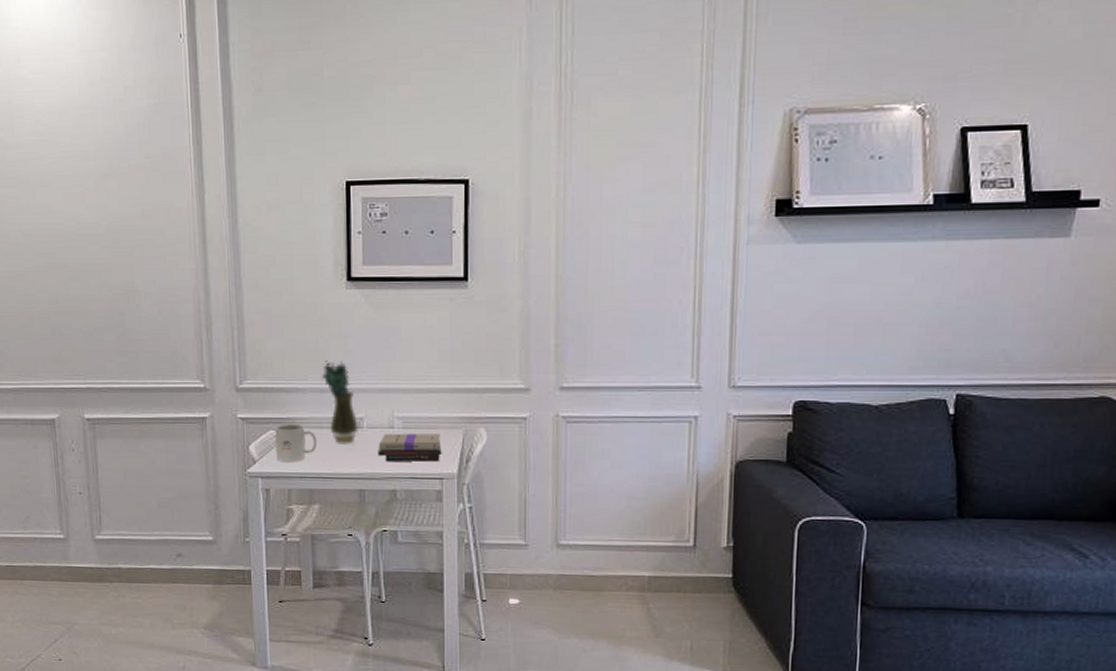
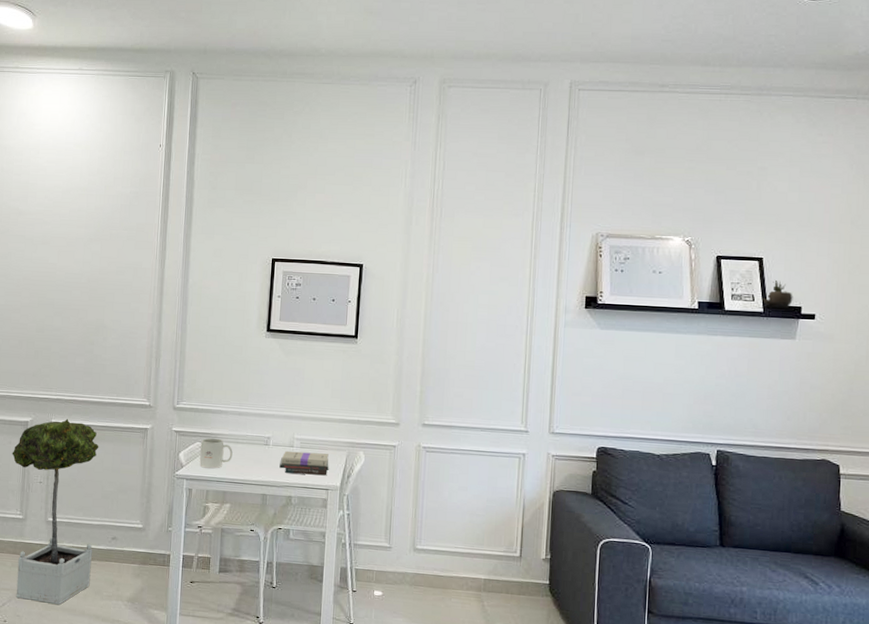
potted tree: none [40,412,157,638] -> present [12,418,99,605]
vase: present [322,361,359,444] -> none [241,391,266,458]
succulent plant: none [1017,156,1072,197] -> present [757,281,795,310]

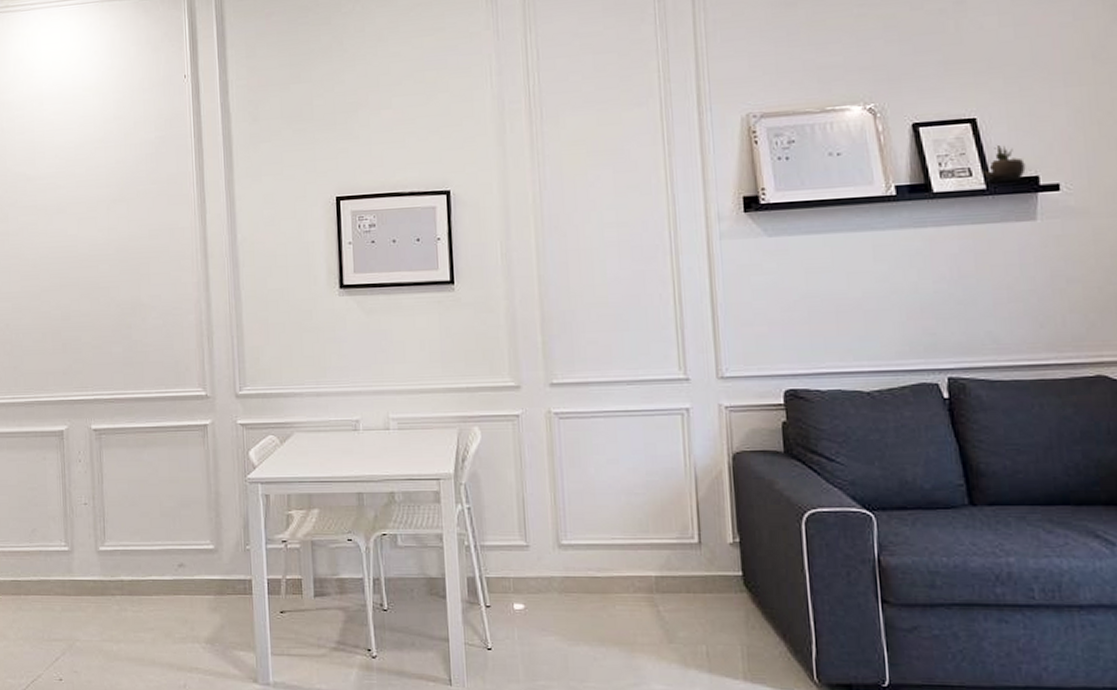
potted tree: present [12,418,99,605] -> none [48,422,158,655]
mug: present [199,438,233,469] -> none [273,428,315,467]
books: present [279,450,329,476] -> none [374,434,437,463]

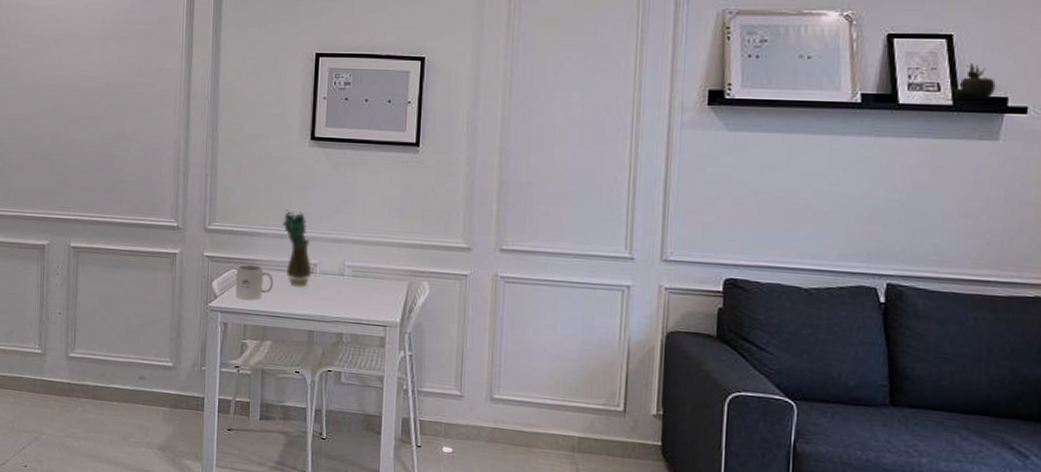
mug: none [273,428,315,467] -> present [235,264,274,301]
vase: none [318,365,355,447] -> present [283,210,312,288]

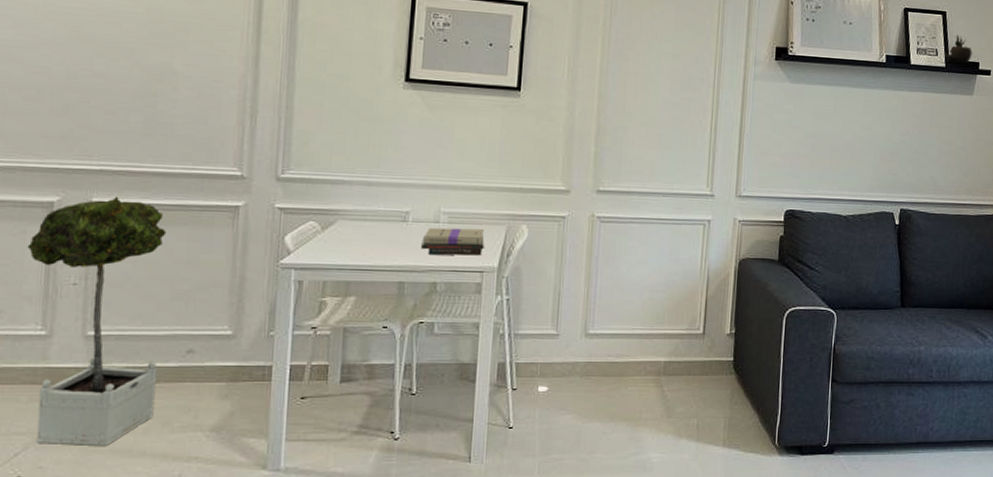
potted tree: none [28,241,123,451] -> present [27,196,167,447]
mug: present [235,264,274,301] -> none [313,215,359,254]
vase: present [283,210,312,288] -> none [371,155,404,237]
books: none [328,280,387,310] -> present [421,227,485,256]

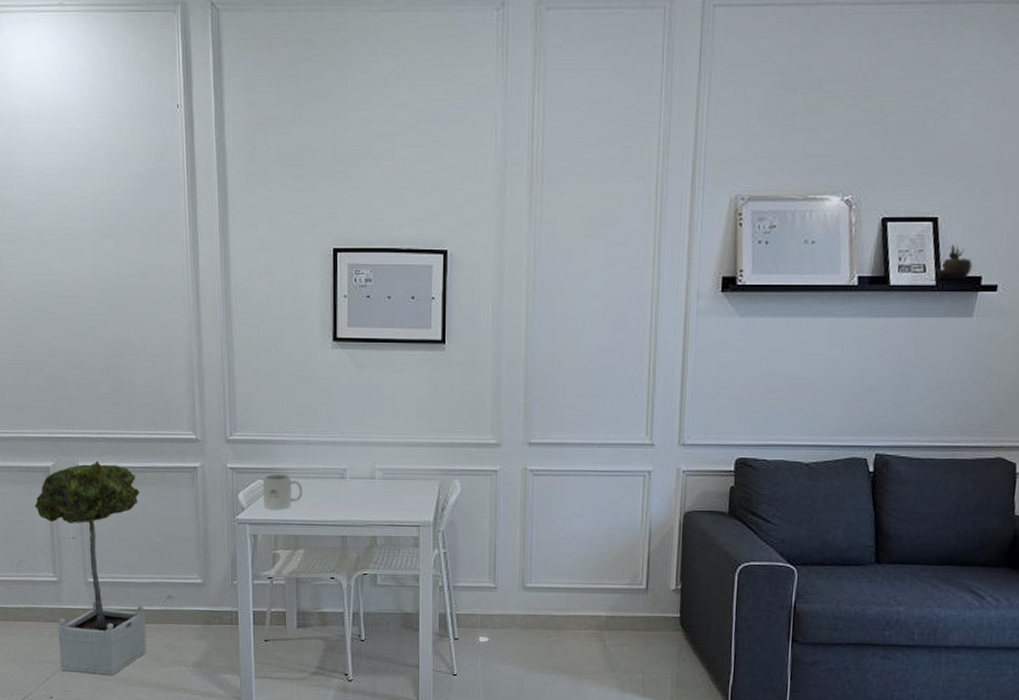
mug: none [313,215,359,254] -> present [262,473,303,510]
books: present [421,227,485,256] -> none [360,483,419,510]

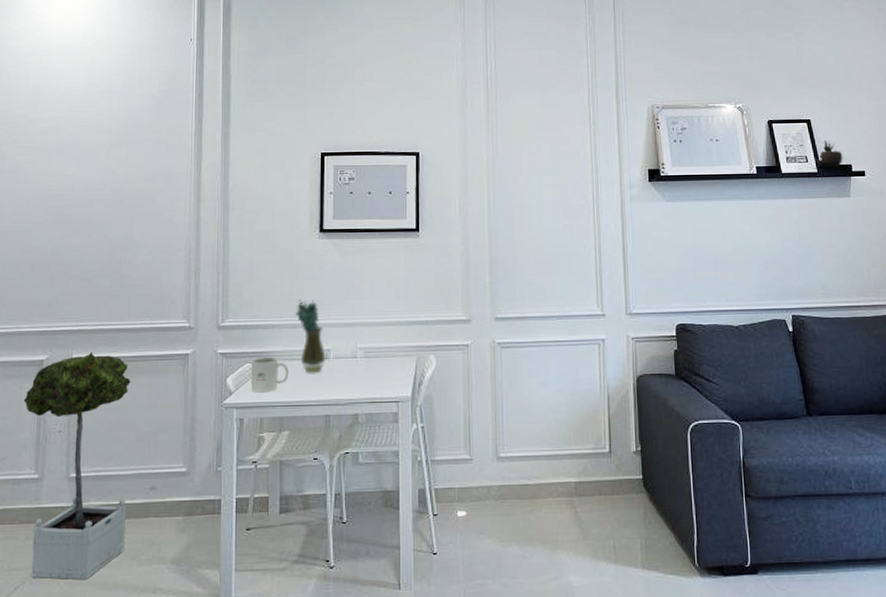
vase: none [309,415,342,494] -> present [296,300,326,374]

